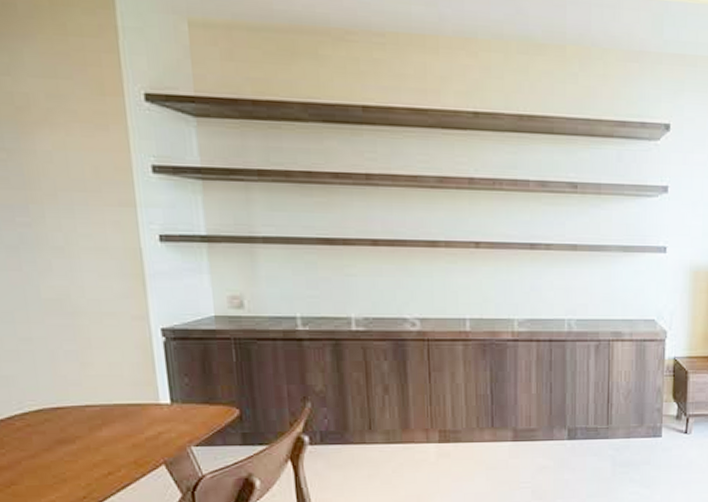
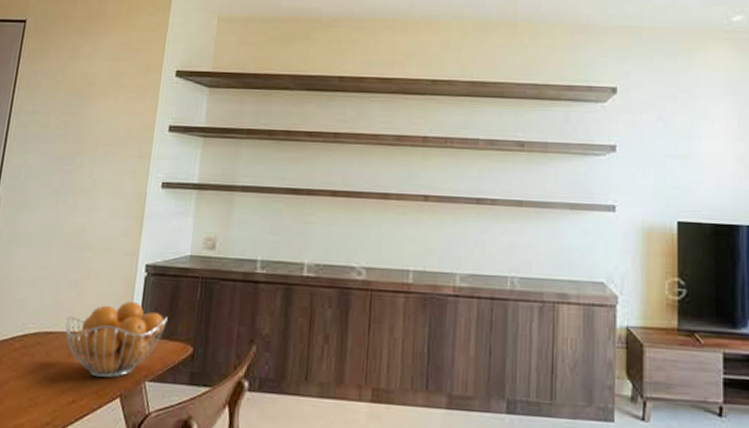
fruit basket: none [74,368,203,448] -> present [65,301,168,378]

